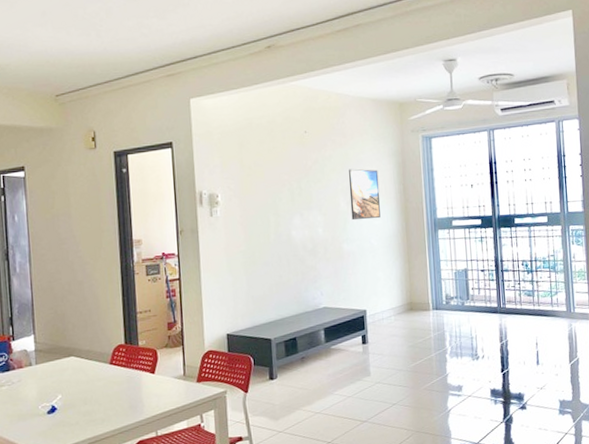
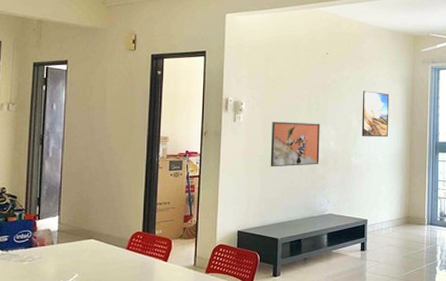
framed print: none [252,210,308,263] -> present [270,121,320,167]

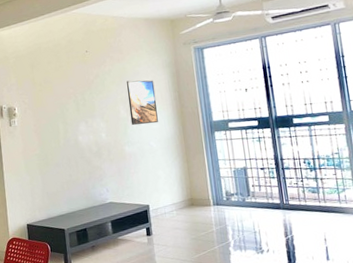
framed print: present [270,121,320,167] -> none [44,118,94,164]

